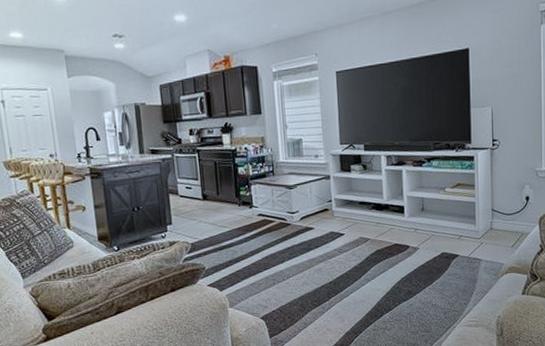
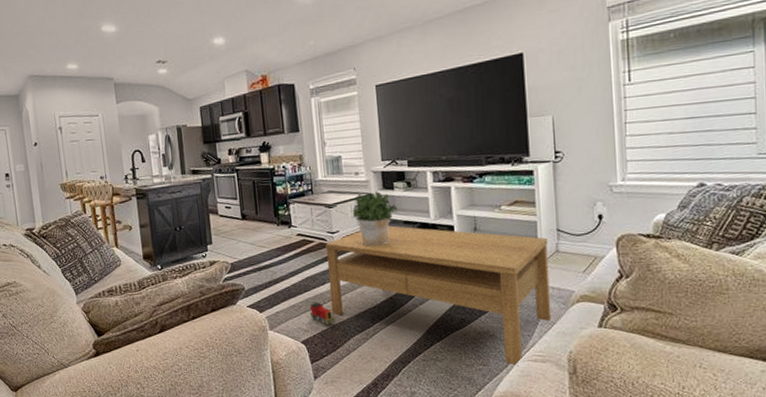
toy train: none [269,279,295,301] -> present [309,302,336,325]
coffee table: none [285,206,485,332] -> present [325,225,552,367]
potted plant: none [311,174,354,225] -> present [352,191,398,246]

